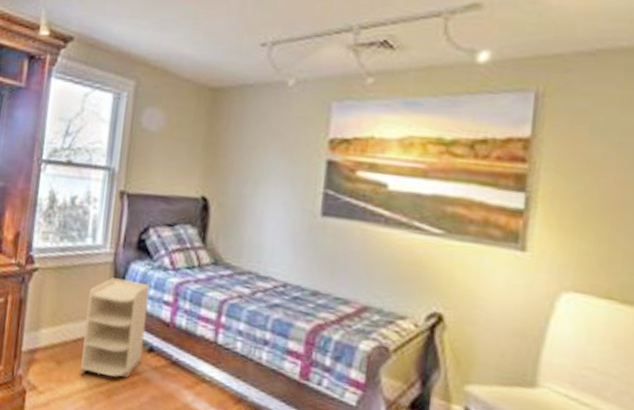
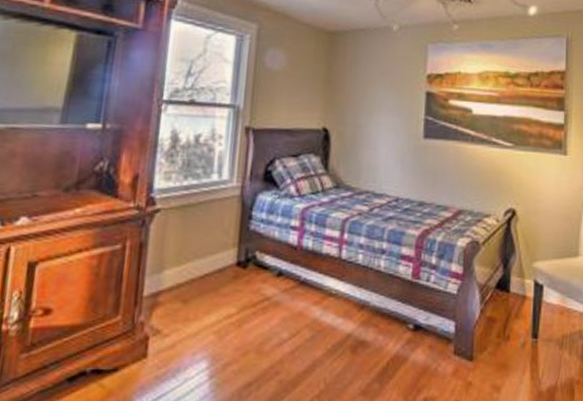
nightstand: present [80,278,150,379] -> none [208,210,278,311]

